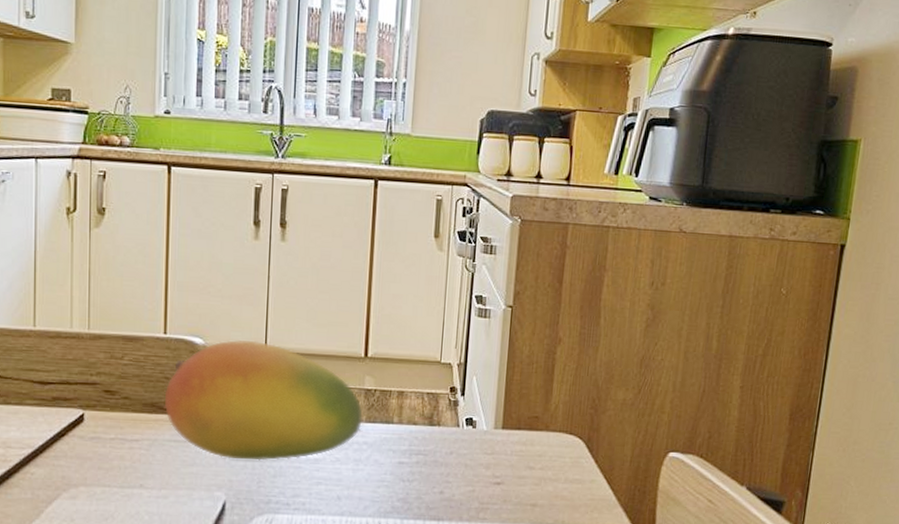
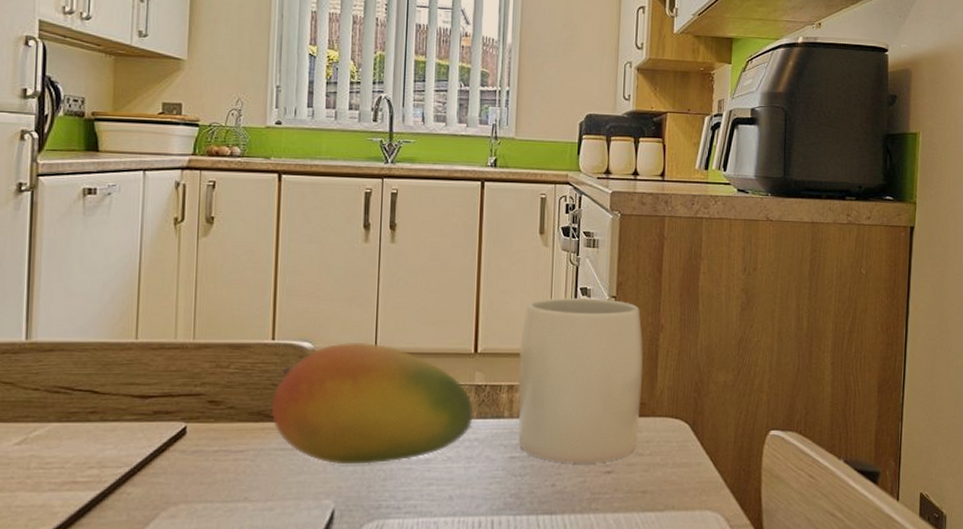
mug: none [407,305,540,474] -> present [517,297,644,464]

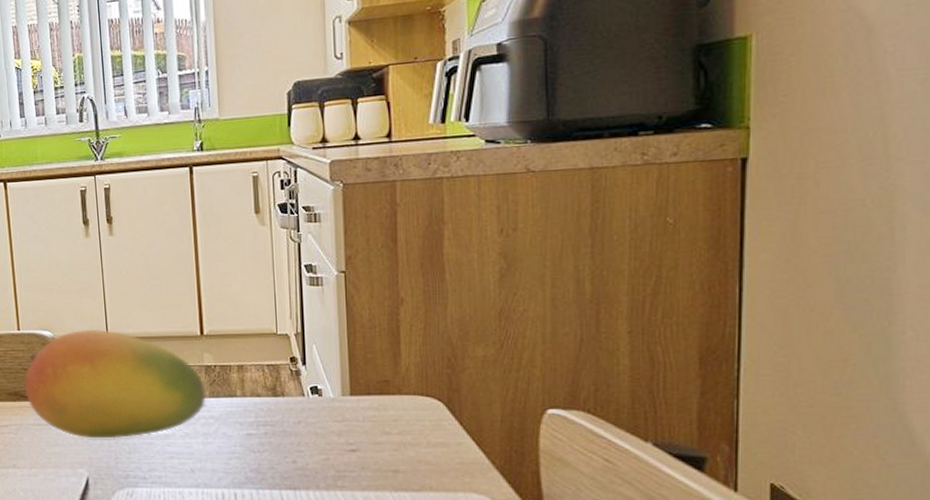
mug: present [517,297,644,464] -> none [245,274,384,442]

